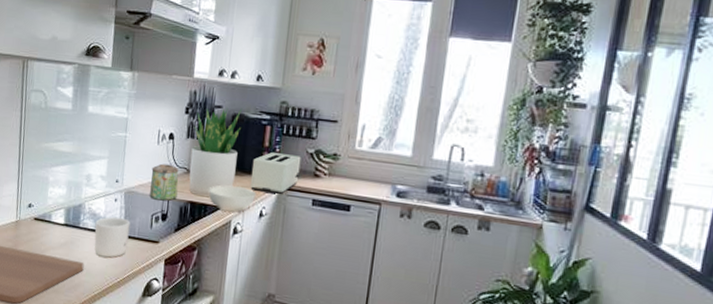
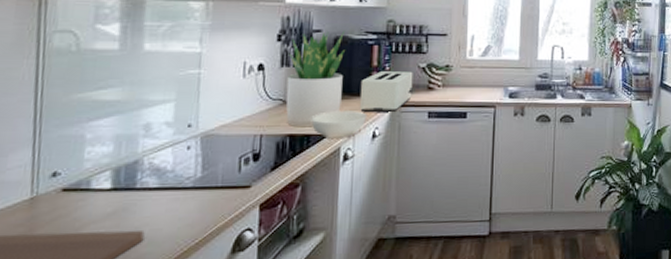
mug: present [94,216,131,258] -> none [158,166,211,218]
canister: present [150,163,179,202] -> none [236,98,273,140]

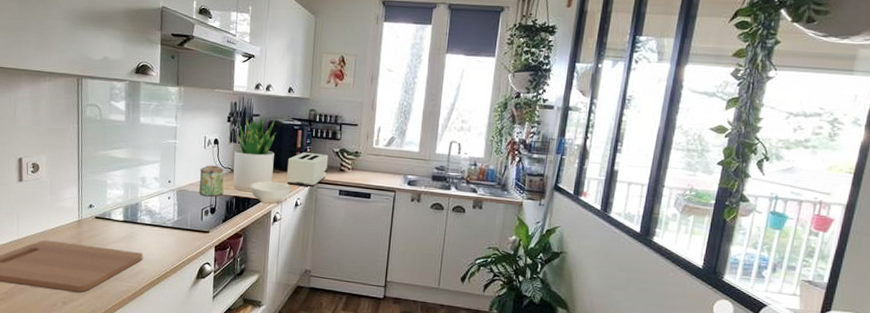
canister: none [236,98,273,140] -> present [199,165,224,197]

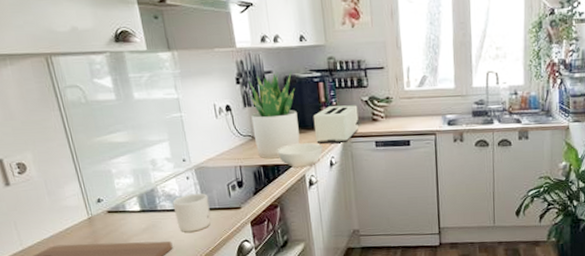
mug: none [151,212,183,248] -> present [172,193,211,232]
canister: present [199,165,224,197] -> none [216,135,248,170]

